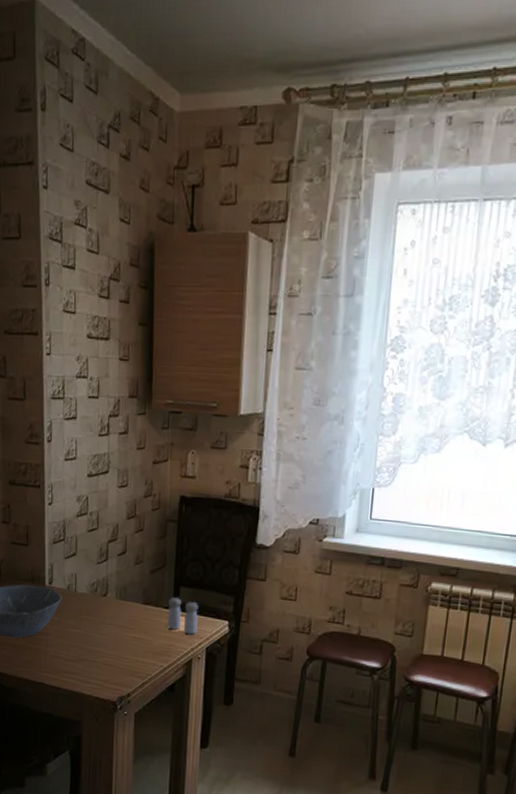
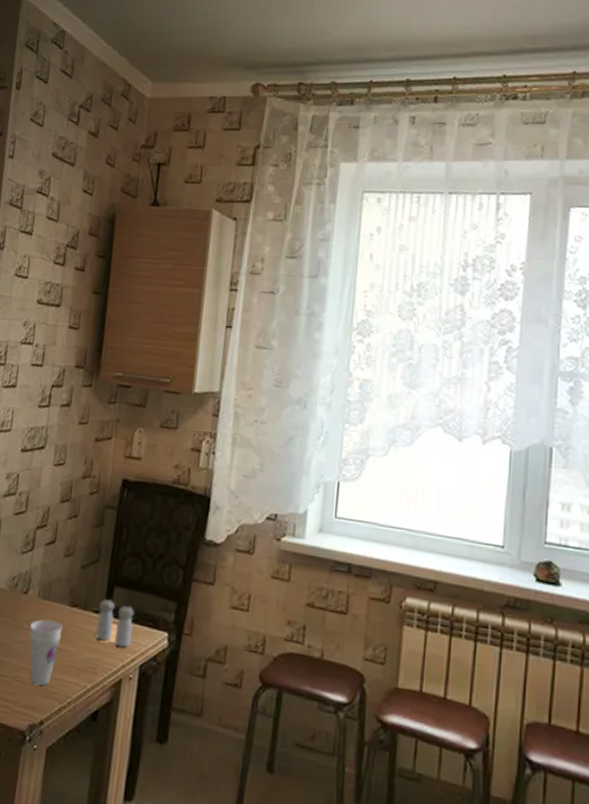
cup: none [111,615,140,668] -> present [29,619,63,687]

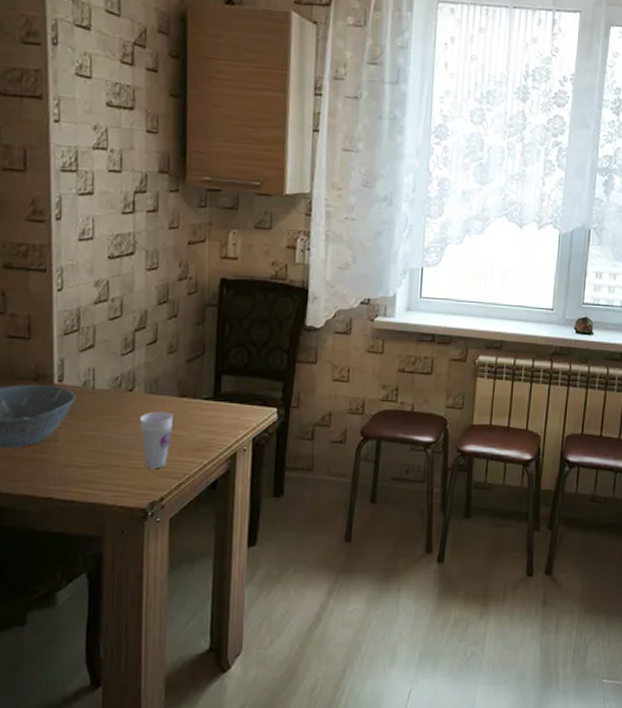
salt and pepper shaker: present [95,599,134,648] -> none [207,386,243,426]

